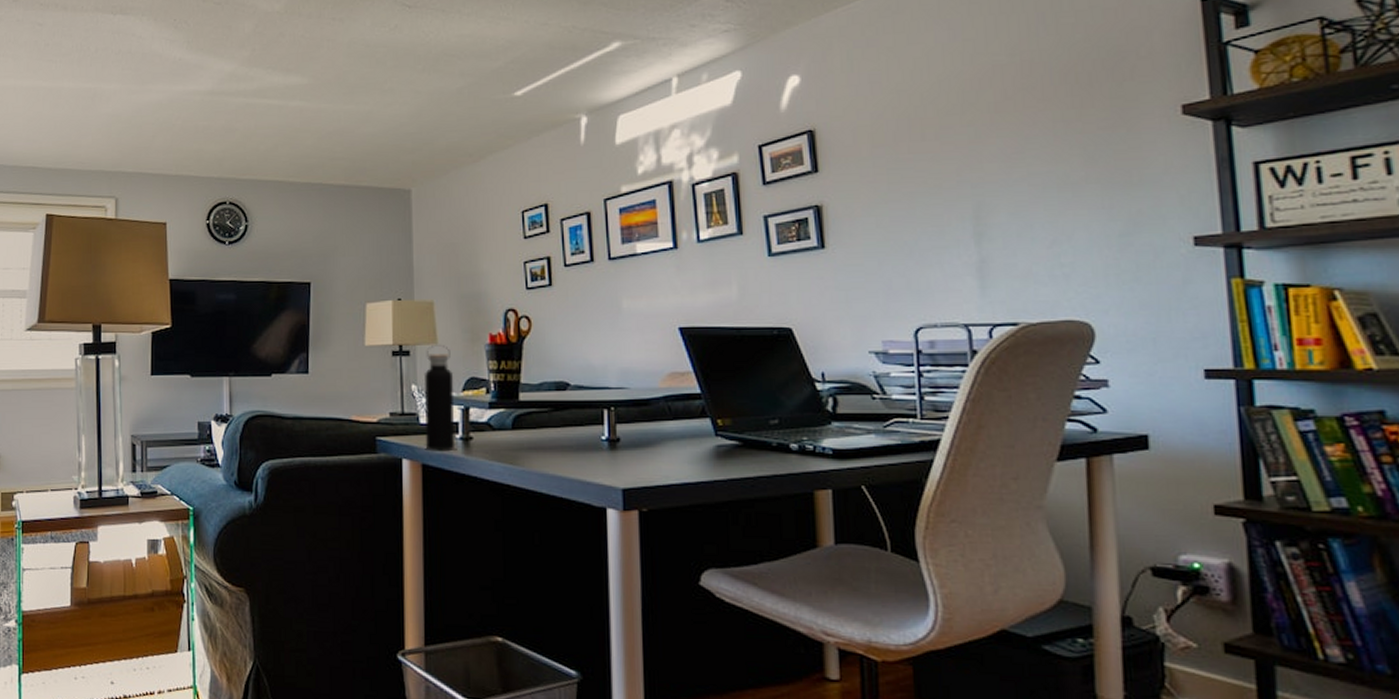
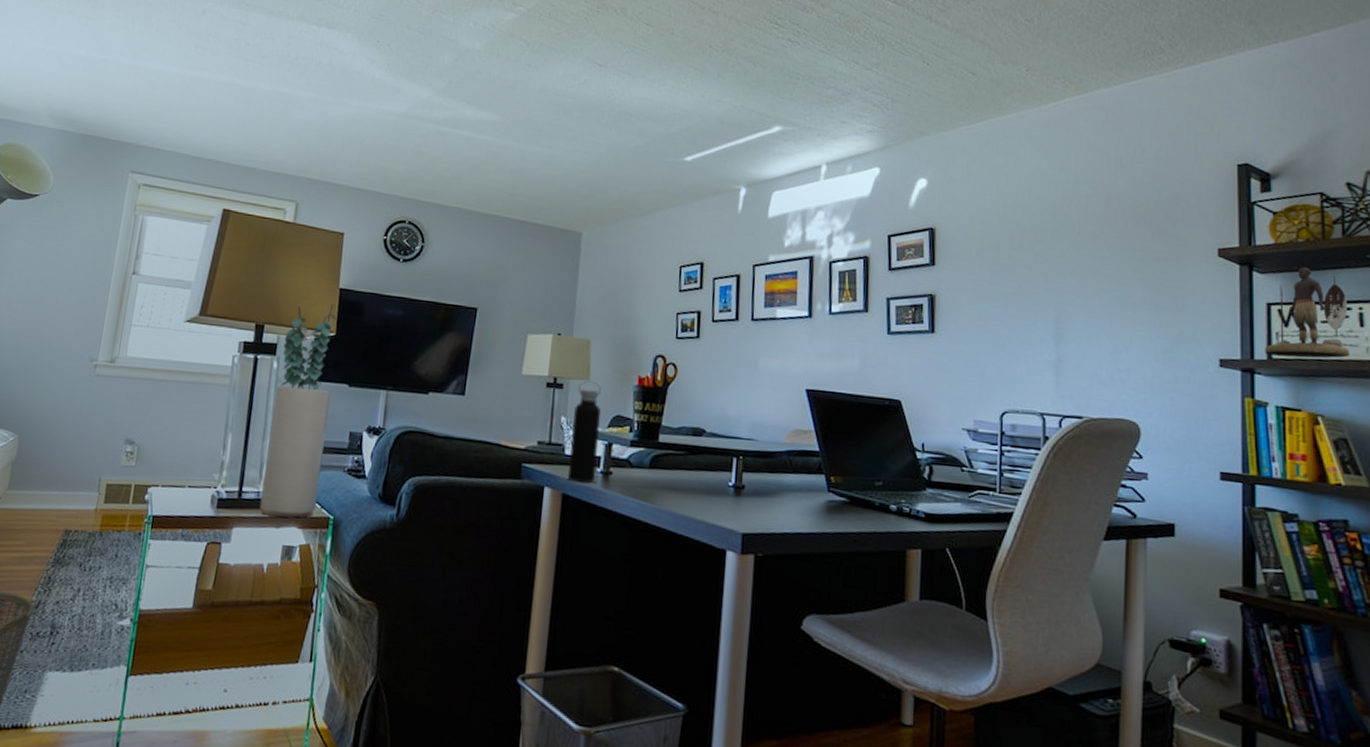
vase: none [119,296,175,512] -> present [260,304,336,518]
figurine: none [1254,112,1375,224] -> present [1265,267,1350,359]

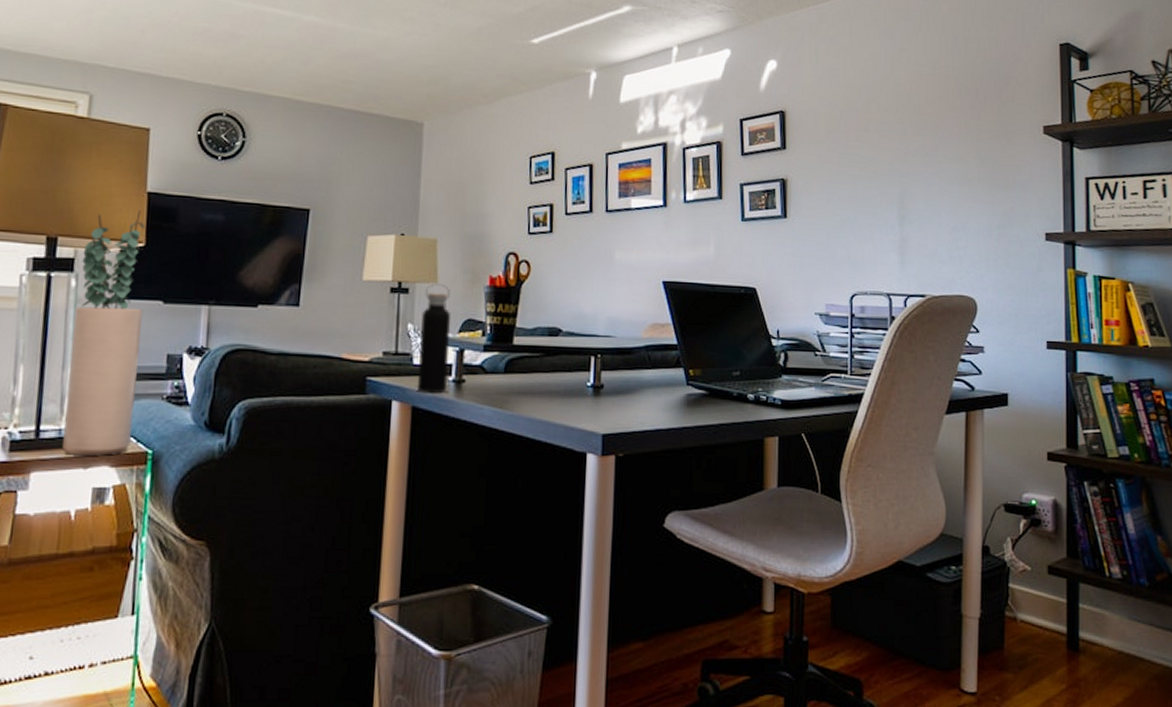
figurine: present [1265,267,1350,359] -> none [1084,142,1156,229]

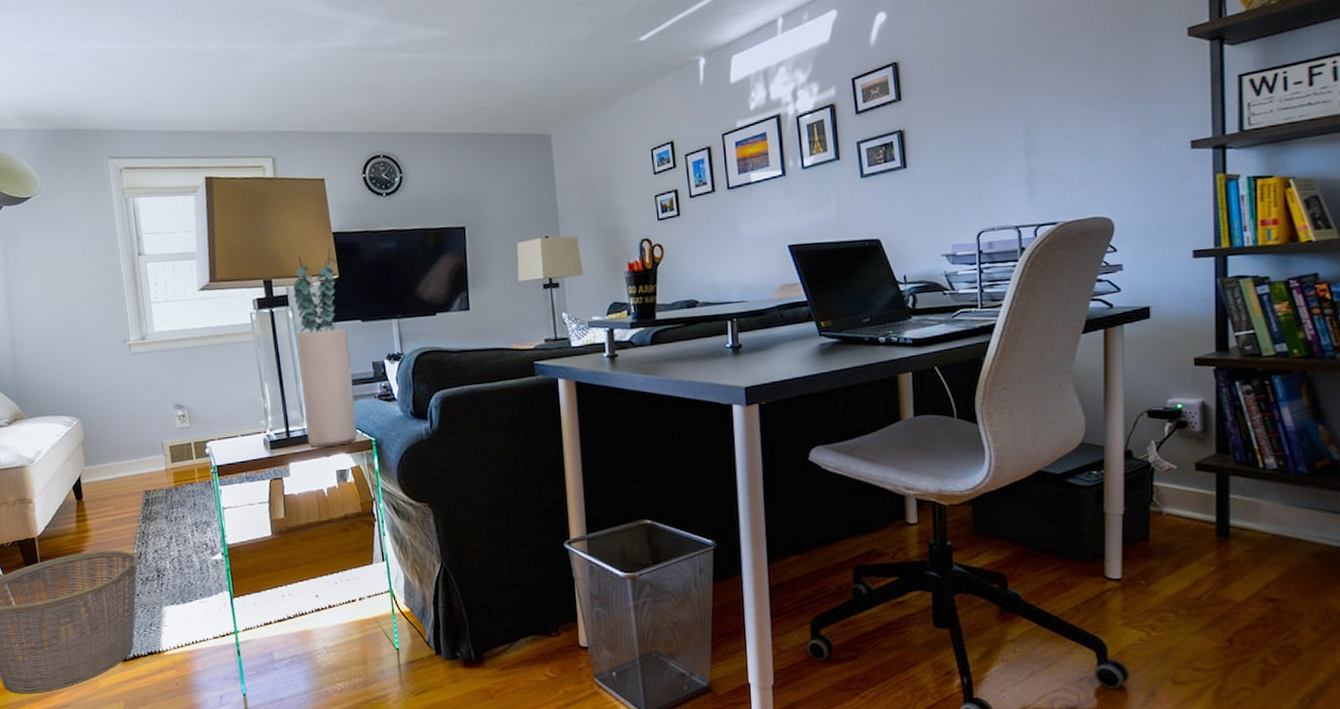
water bottle: present [418,283,452,393] -> none [572,274,603,369]

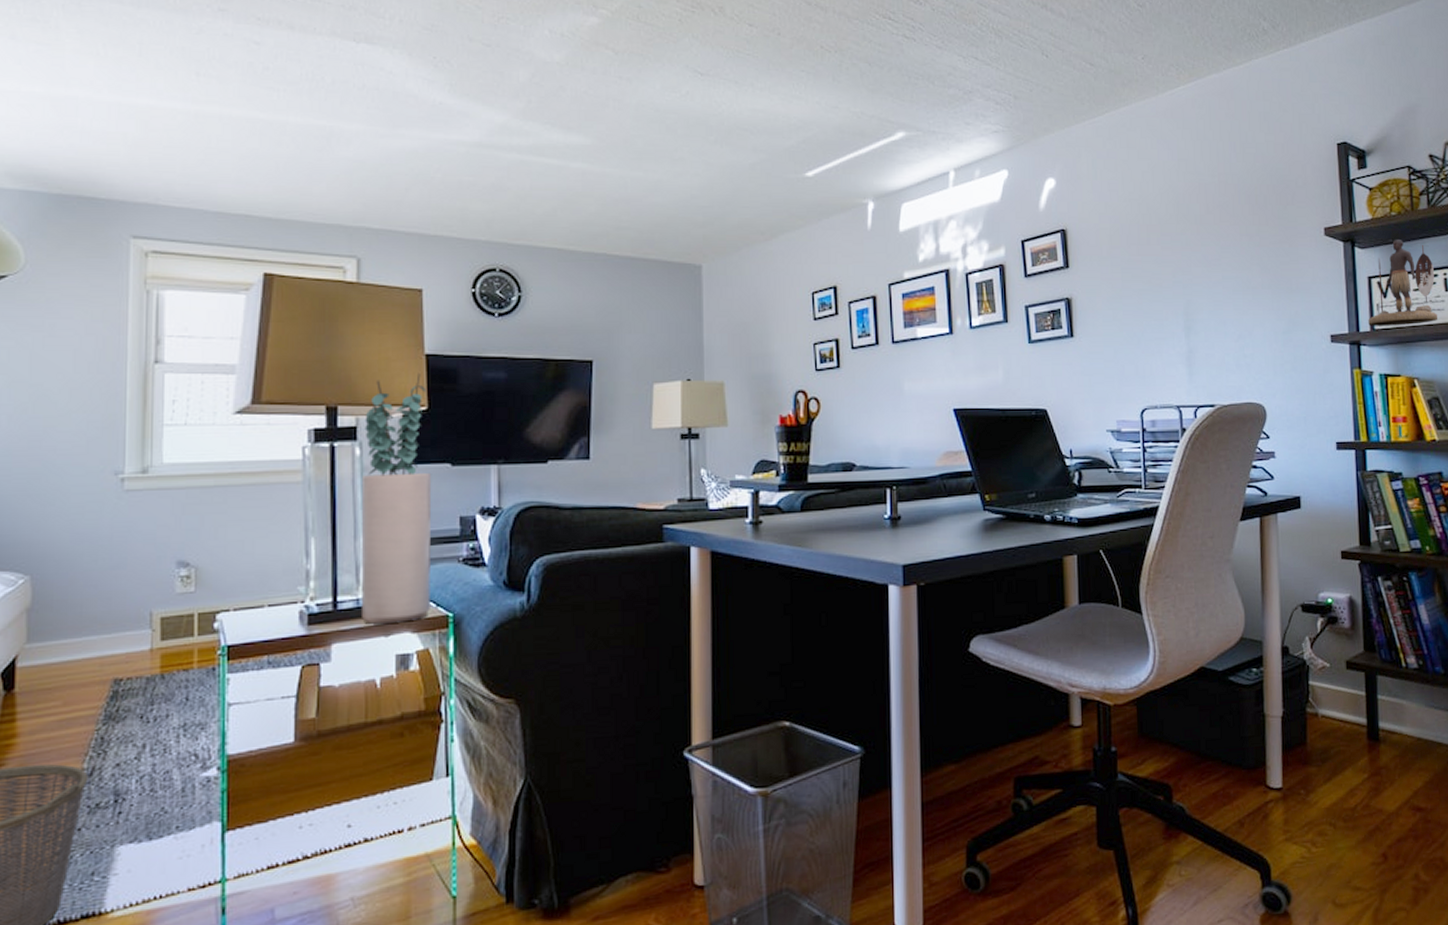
figurine: none [1236,30,1323,127] -> present [1368,240,1438,326]

